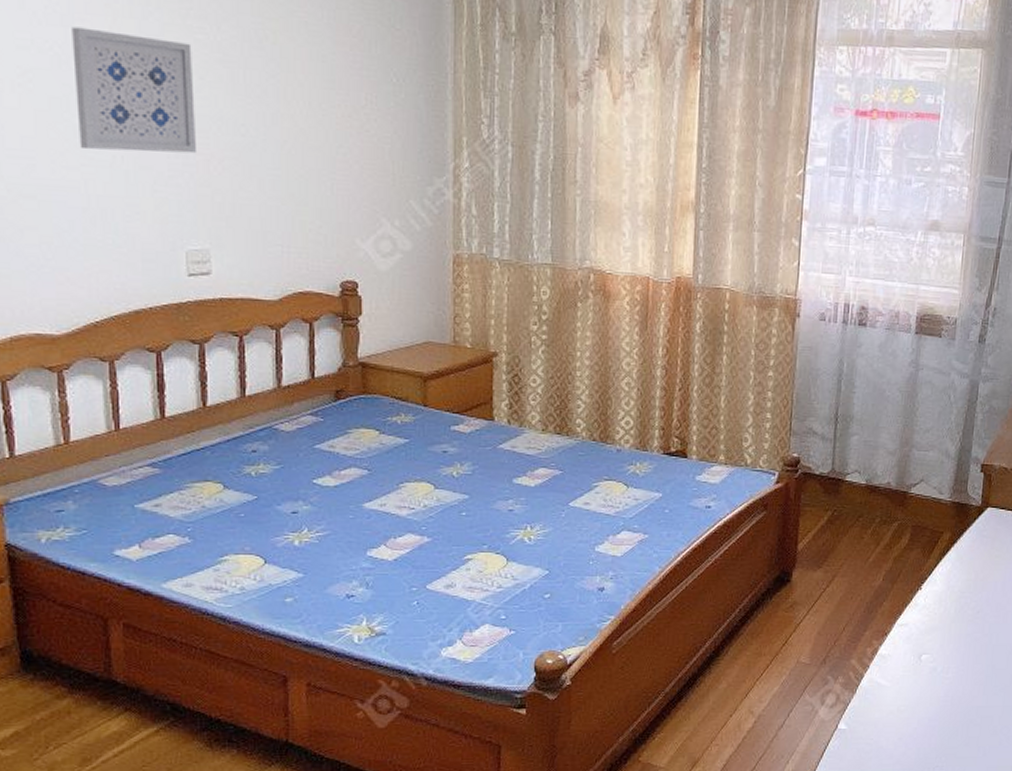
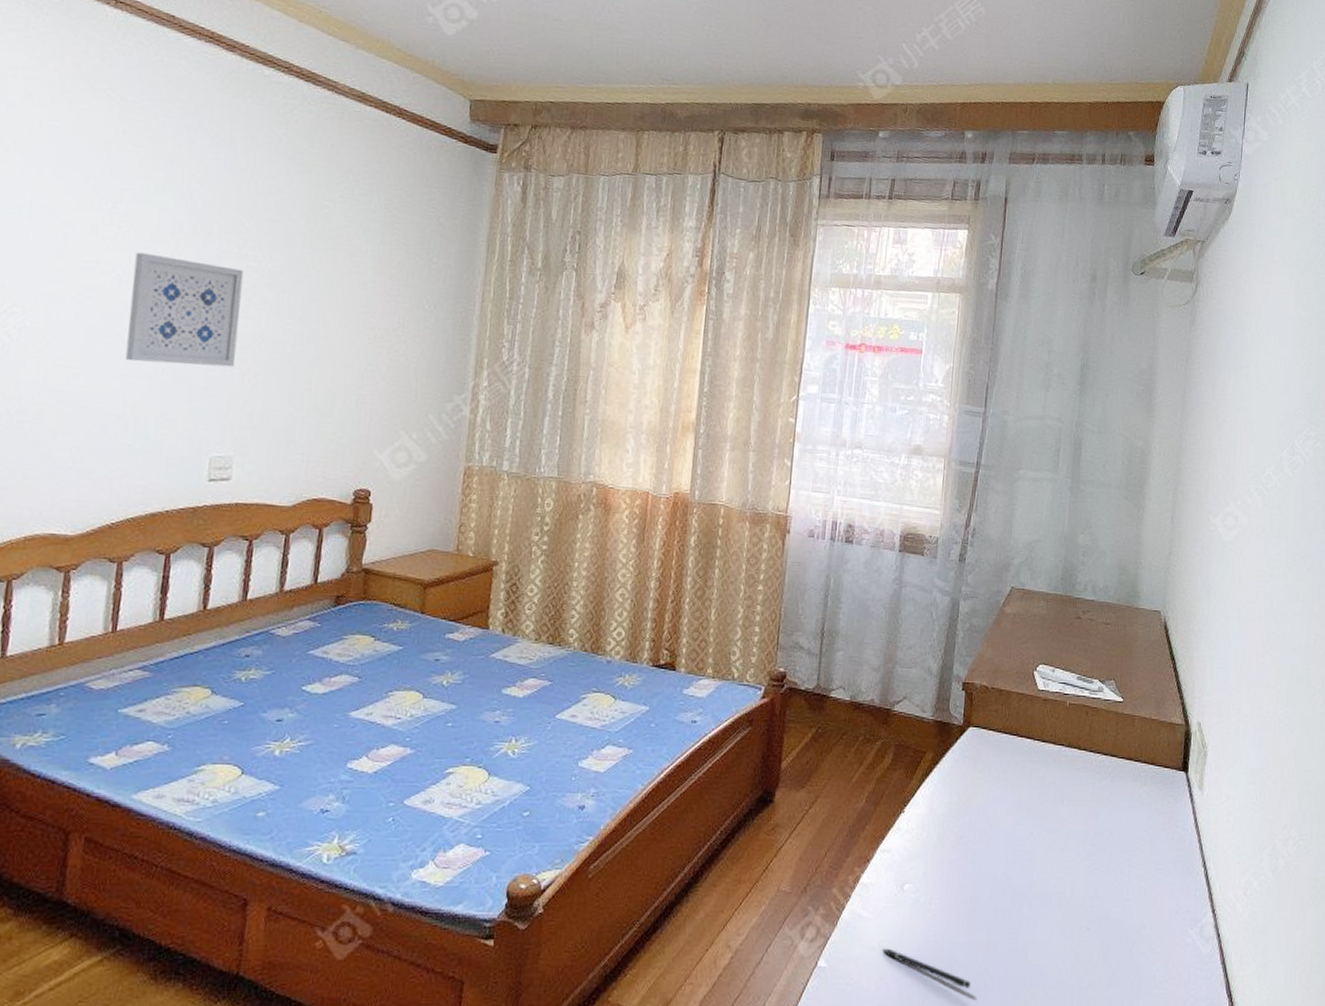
pen: none [901,712,986,746] -> present [882,948,971,988]

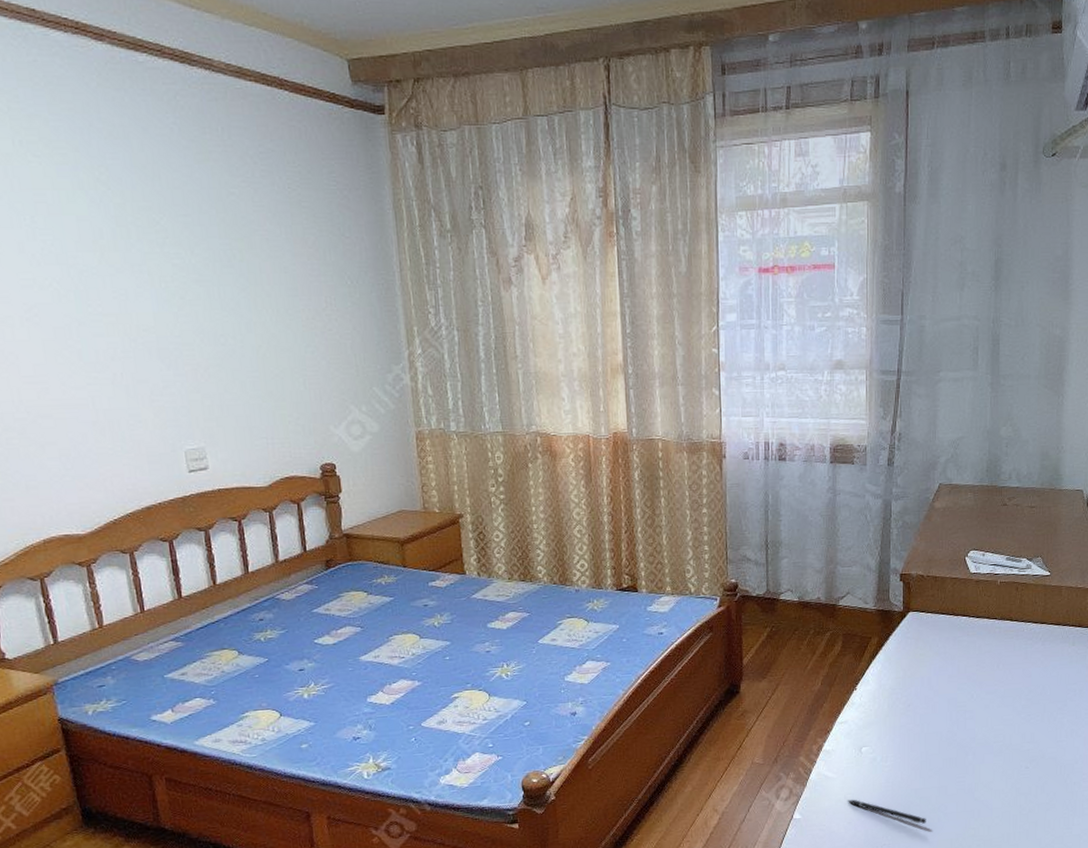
wall art: present [125,252,244,368] -> none [66,263,186,369]

